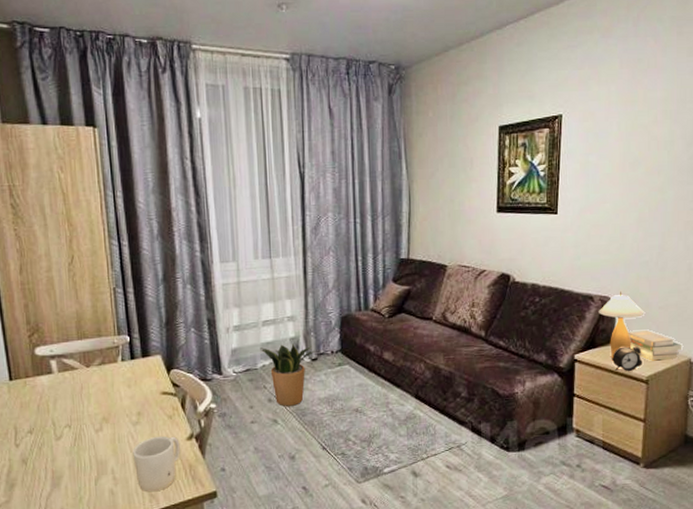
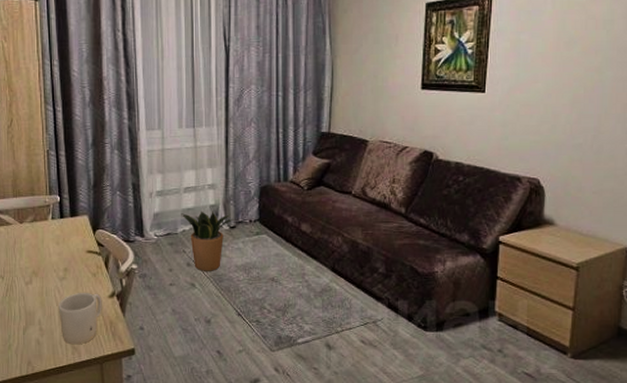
table lamp: present [598,291,644,358] -> none [526,173,576,242]
alarm clock: present [612,346,642,371] -> none [540,231,573,256]
books: present [628,330,683,361] -> none [557,216,618,247]

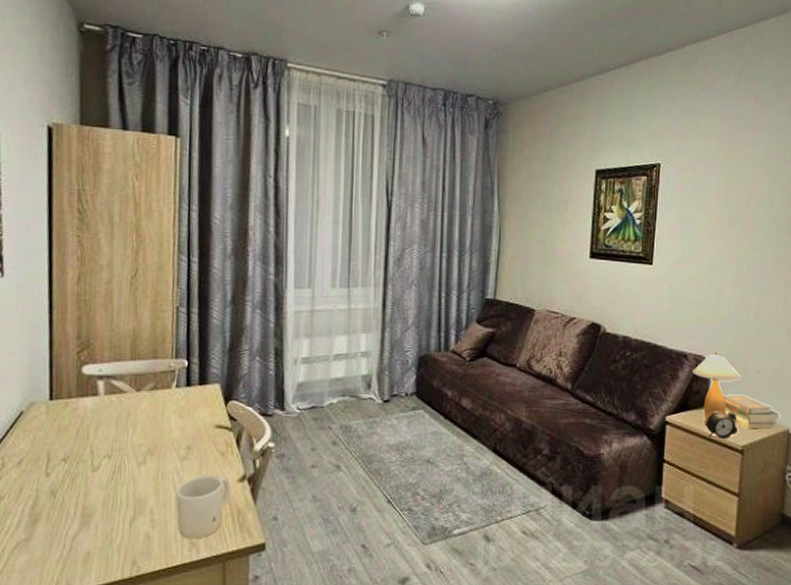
potted plant: present [181,211,235,271] -> none [329,381,389,451]
table lamp: none [526,173,576,242] -> present [692,351,740,423]
alarm clock: none [540,231,573,256] -> present [706,411,738,438]
books: none [557,216,618,247] -> present [723,395,780,429]

